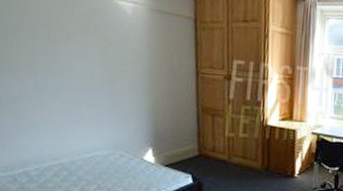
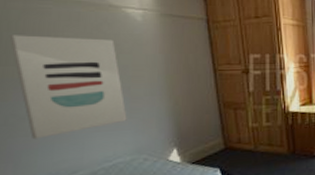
wall art: none [9,17,109,122] -> present [9,35,127,140]

